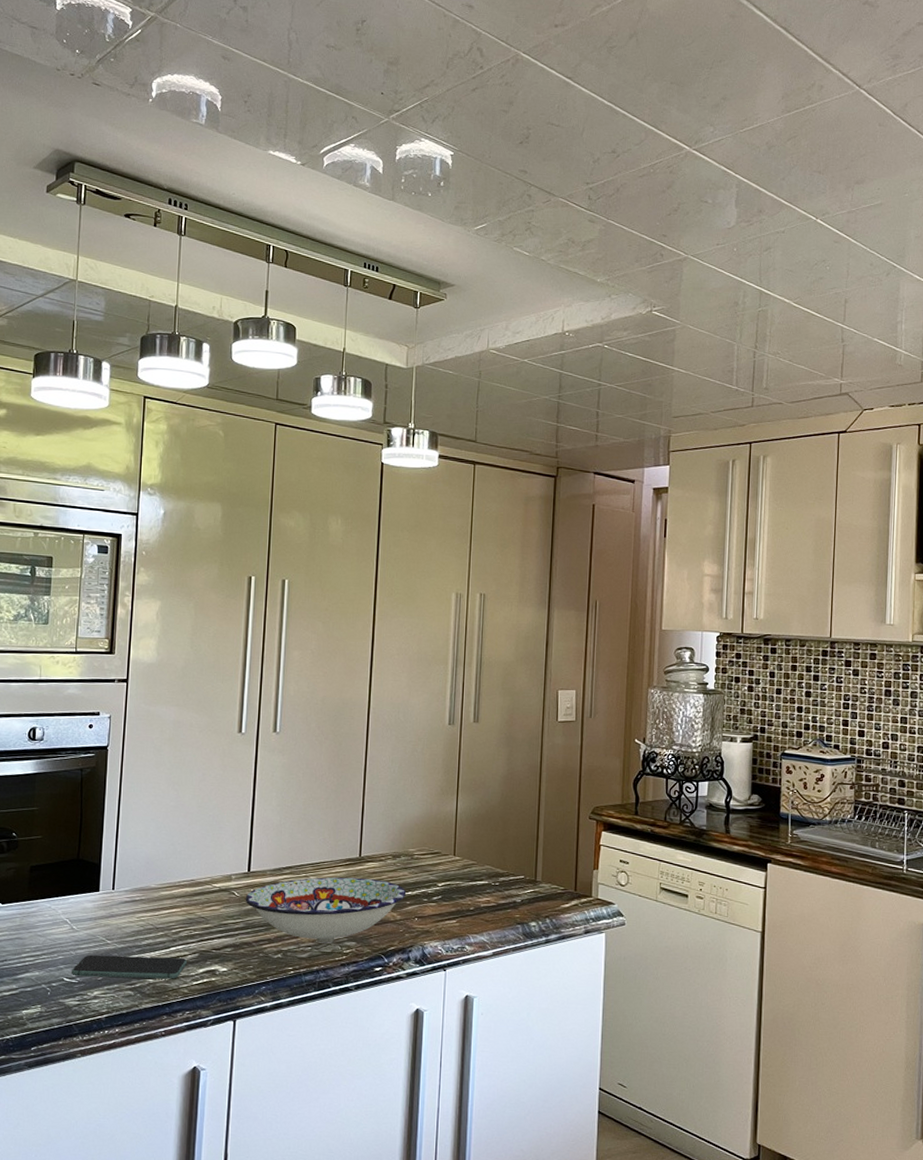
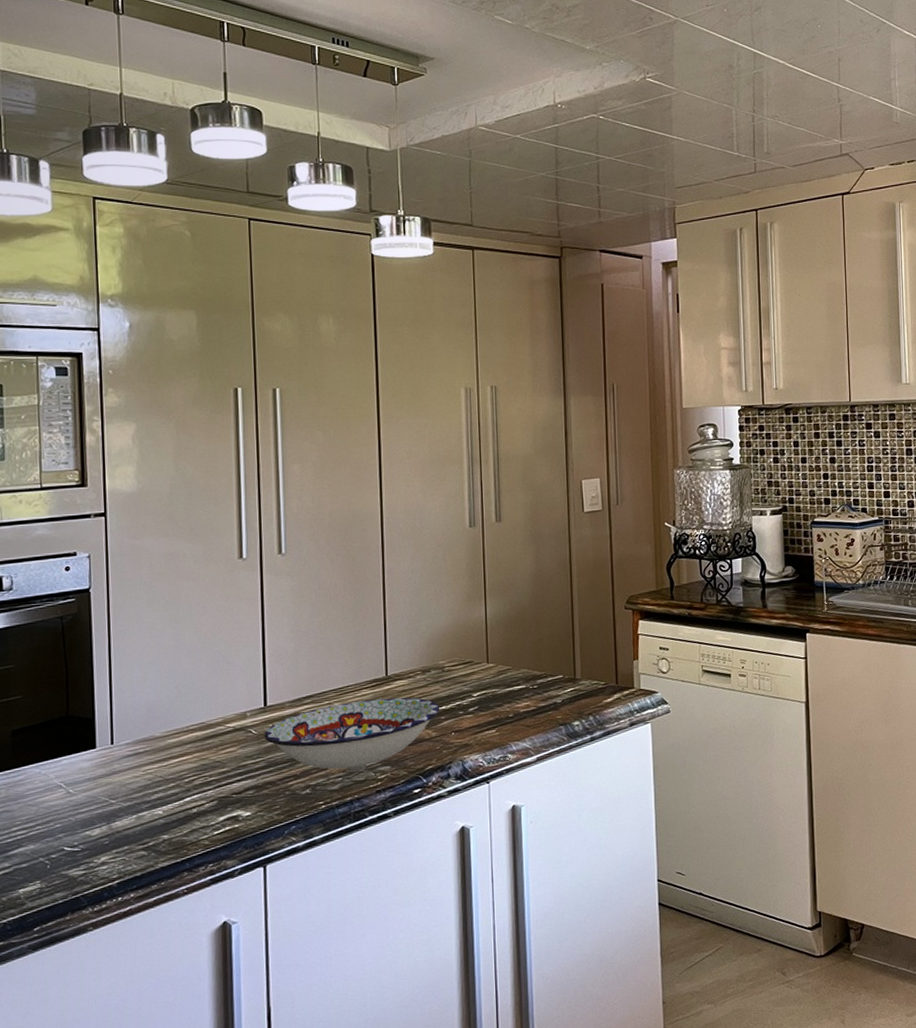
smartphone: present [71,954,187,979] -> none [71,808,205,844]

